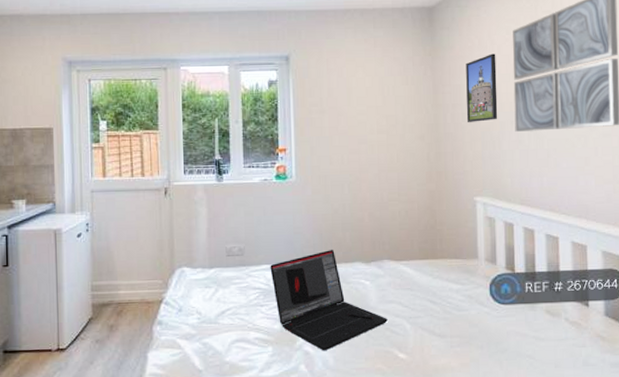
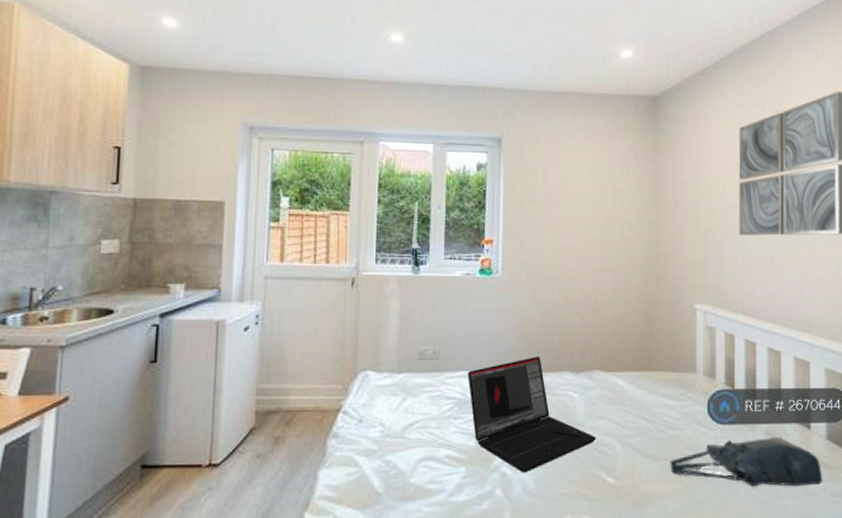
tote bag: none [456,314,602,359] -> present [670,436,823,487]
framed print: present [466,53,498,122] -> none [689,150,722,223]

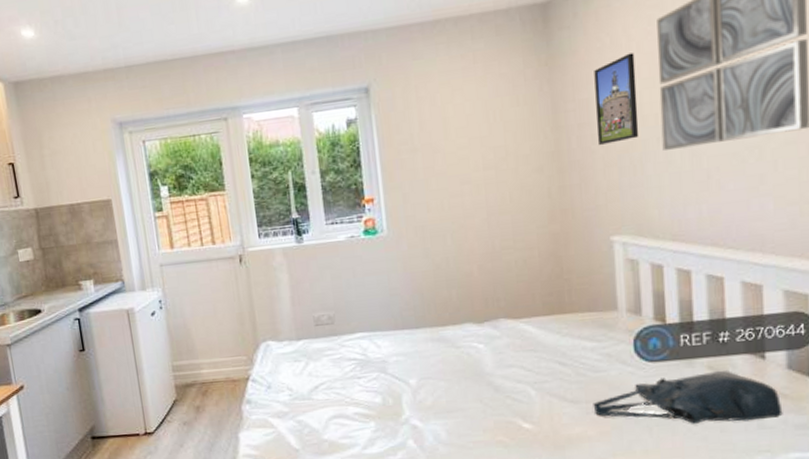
laptop: present [467,357,596,473] -> none [365,311,508,424]
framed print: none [689,150,722,223] -> present [594,52,639,145]

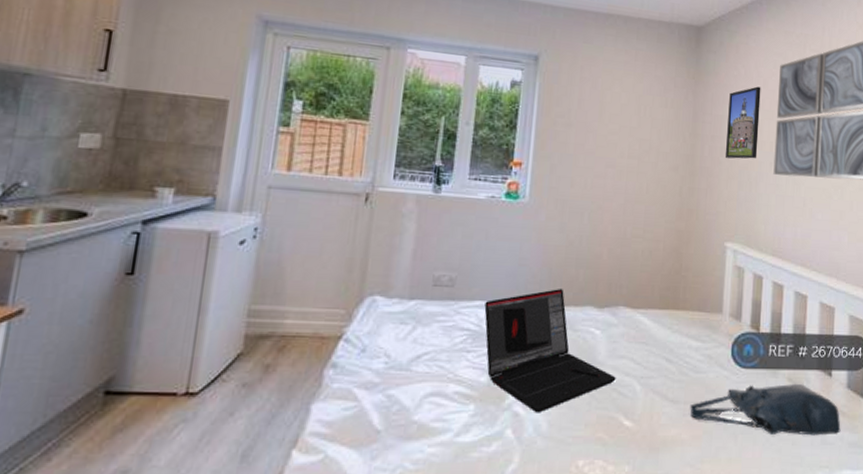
laptop: none [365,311,508,424] -> present [484,289,616,413]

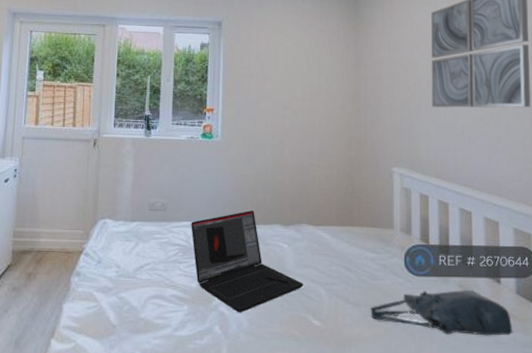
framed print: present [725,86,761,159] -> none [386,32,416,96]

